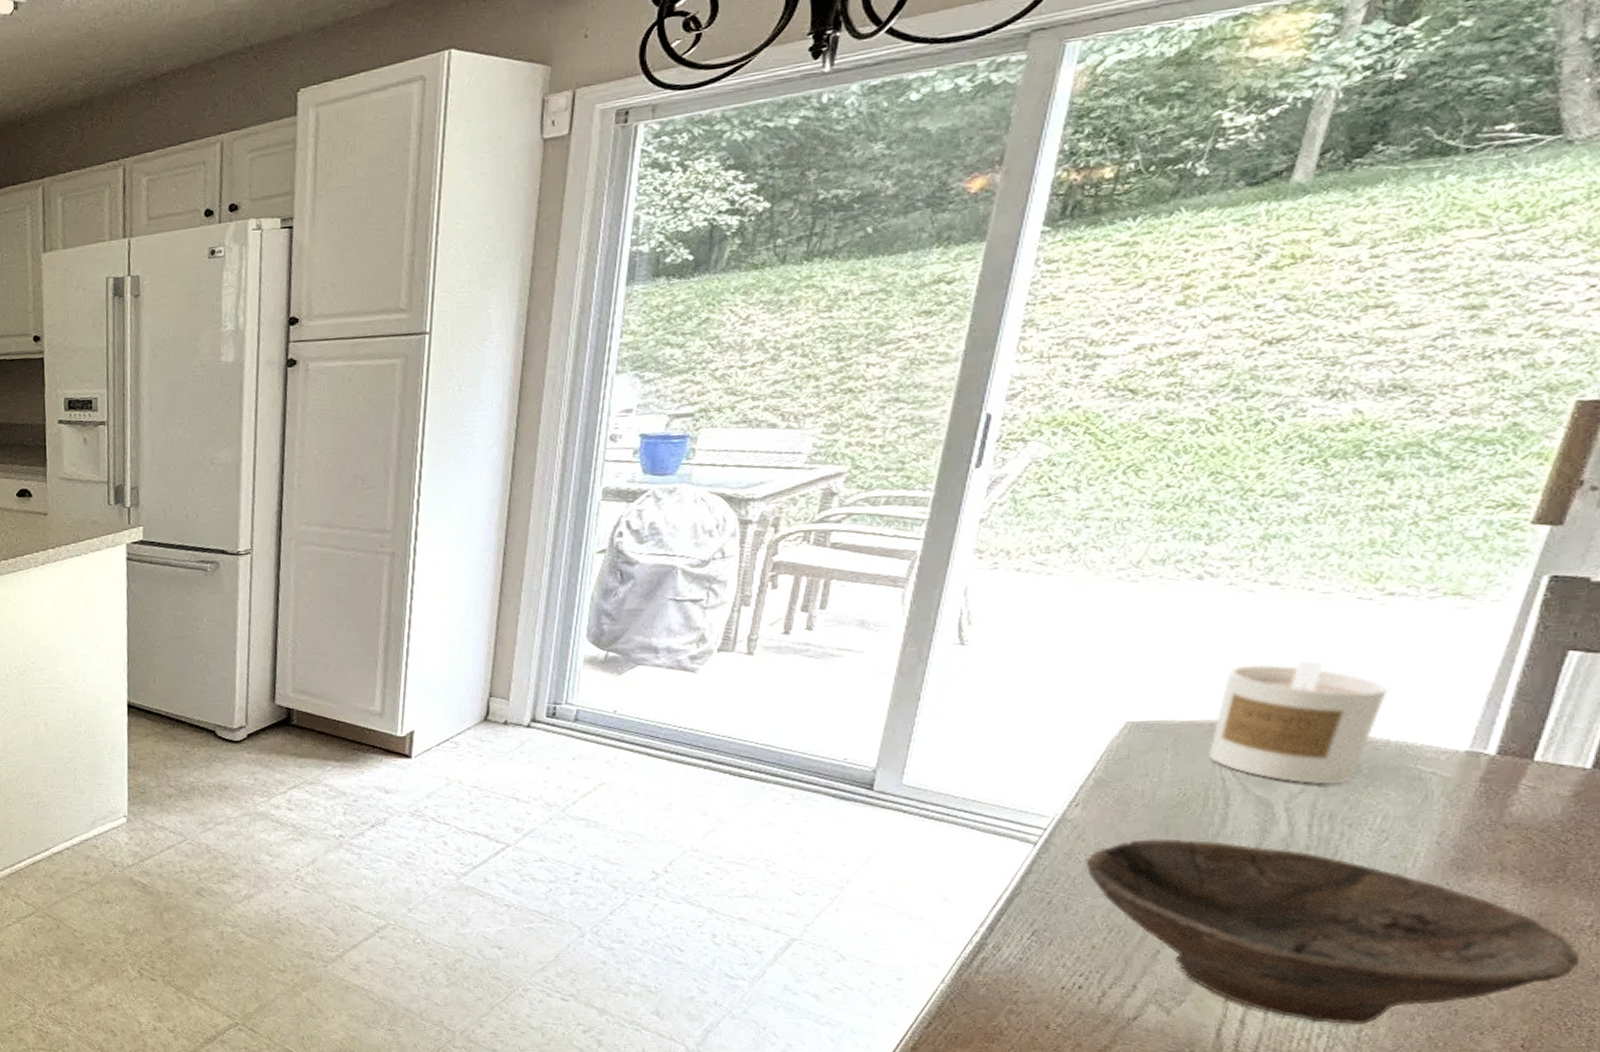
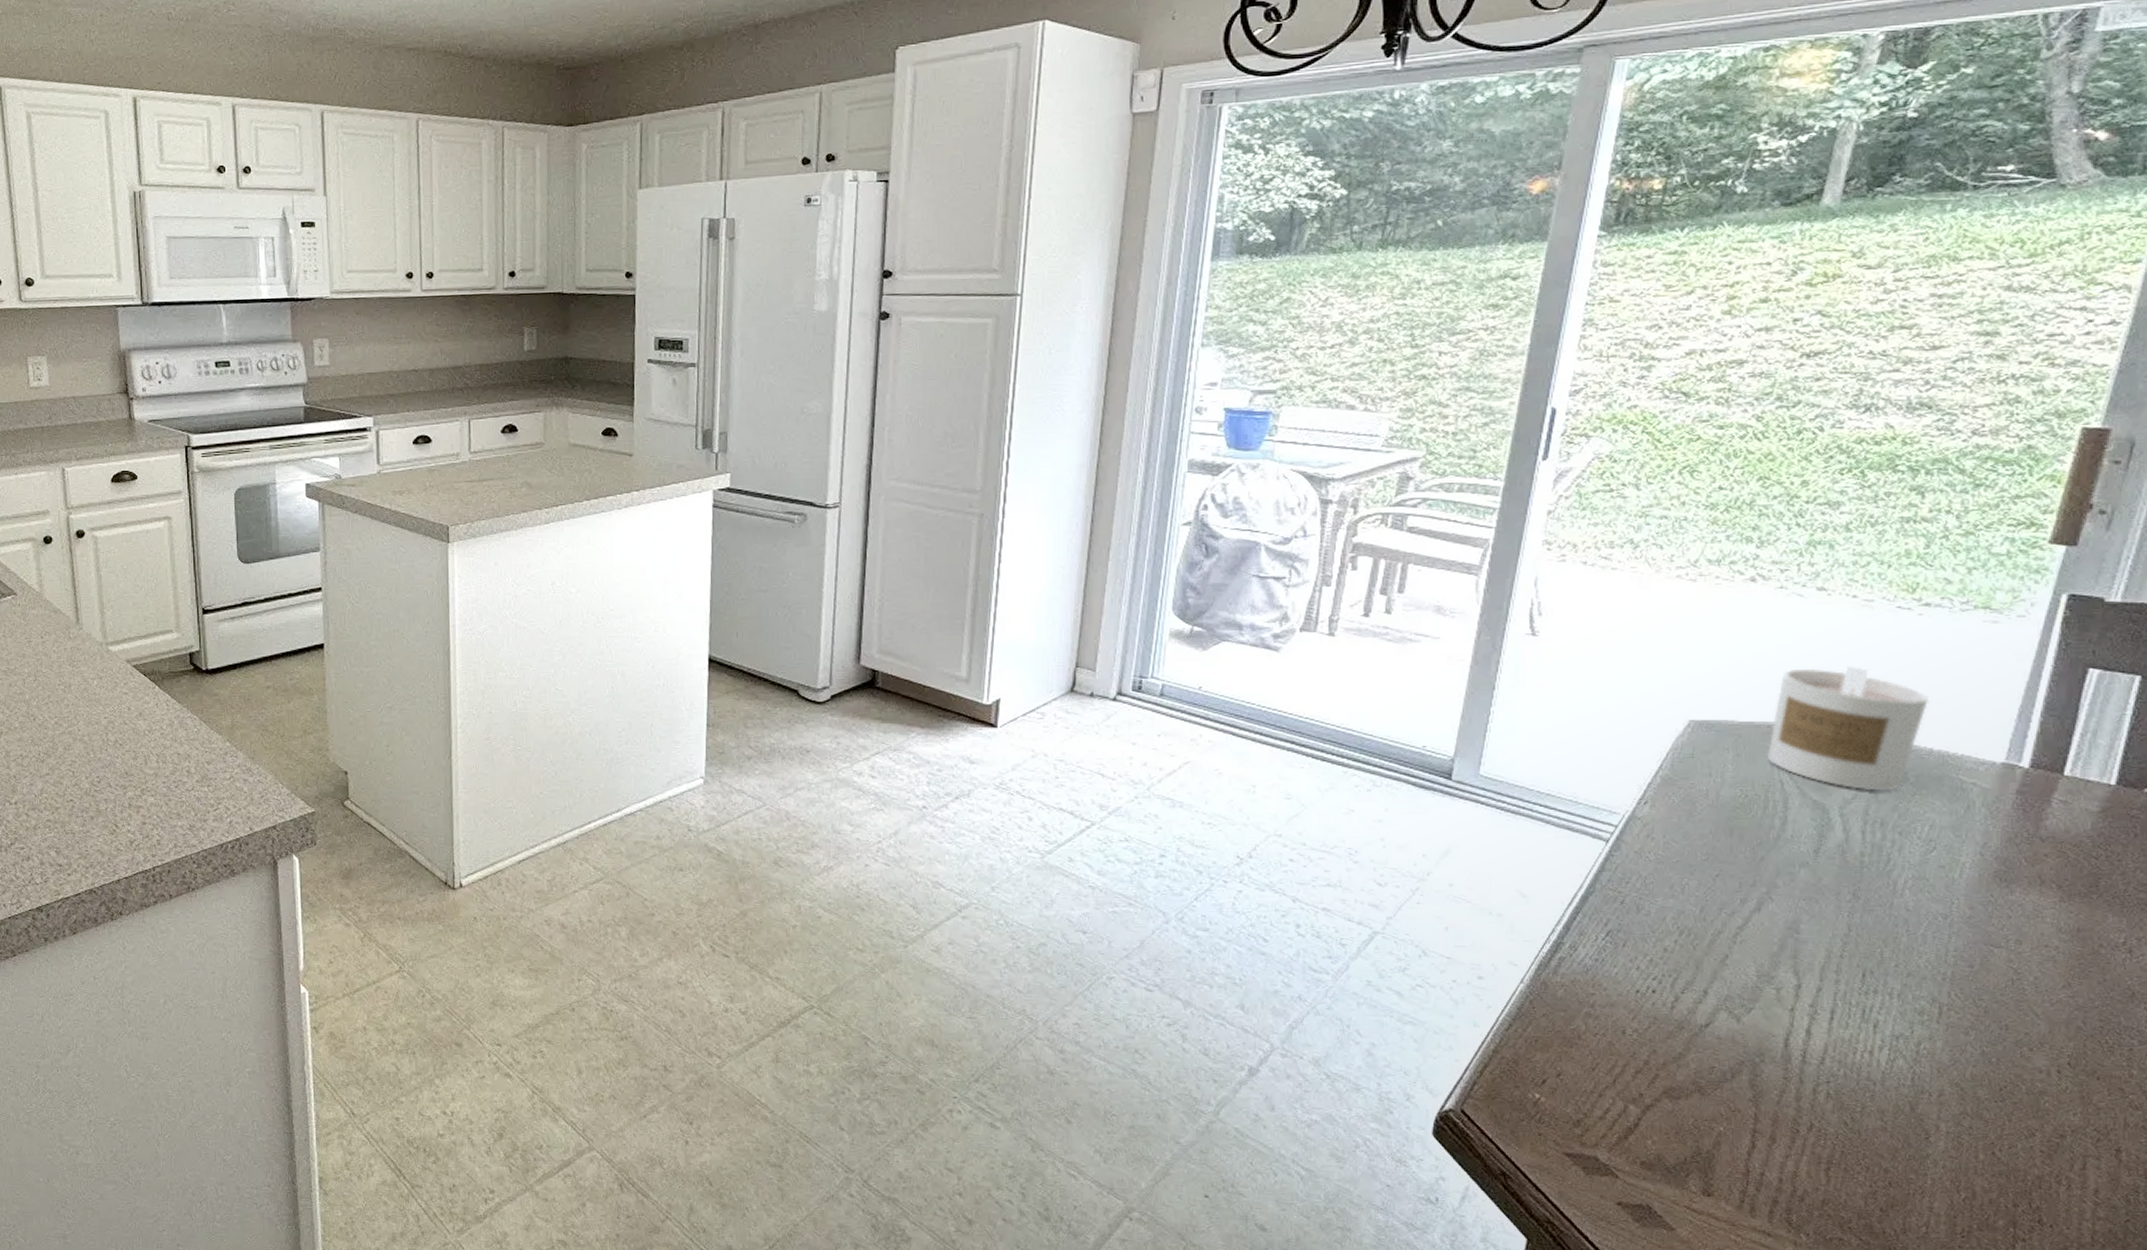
bowl: present [1085,838,1579,1025] -> none [1655,840,2115,1038]

